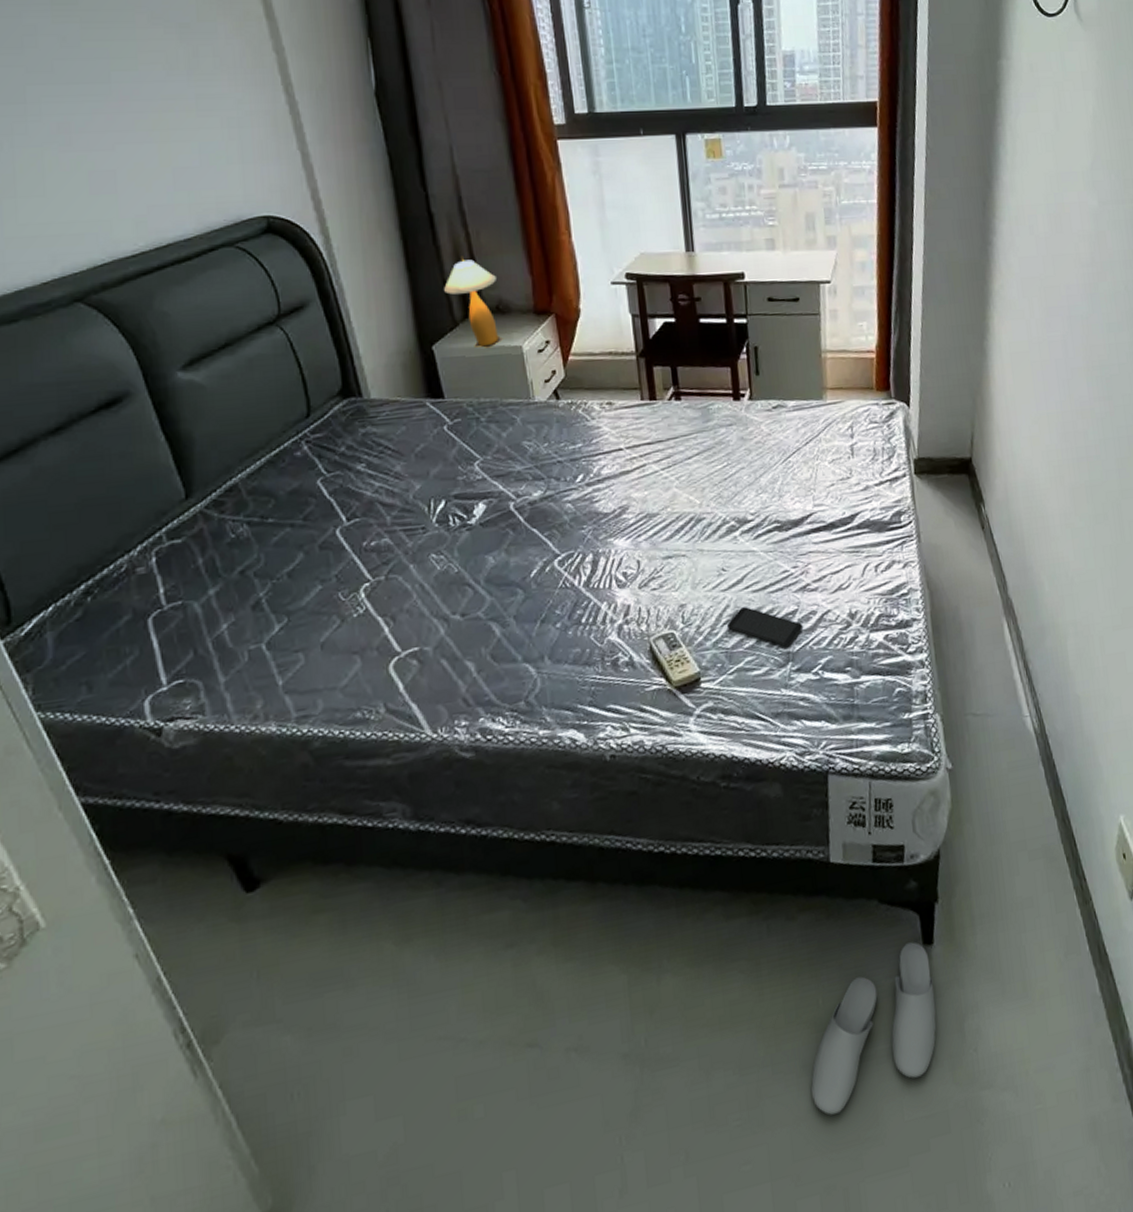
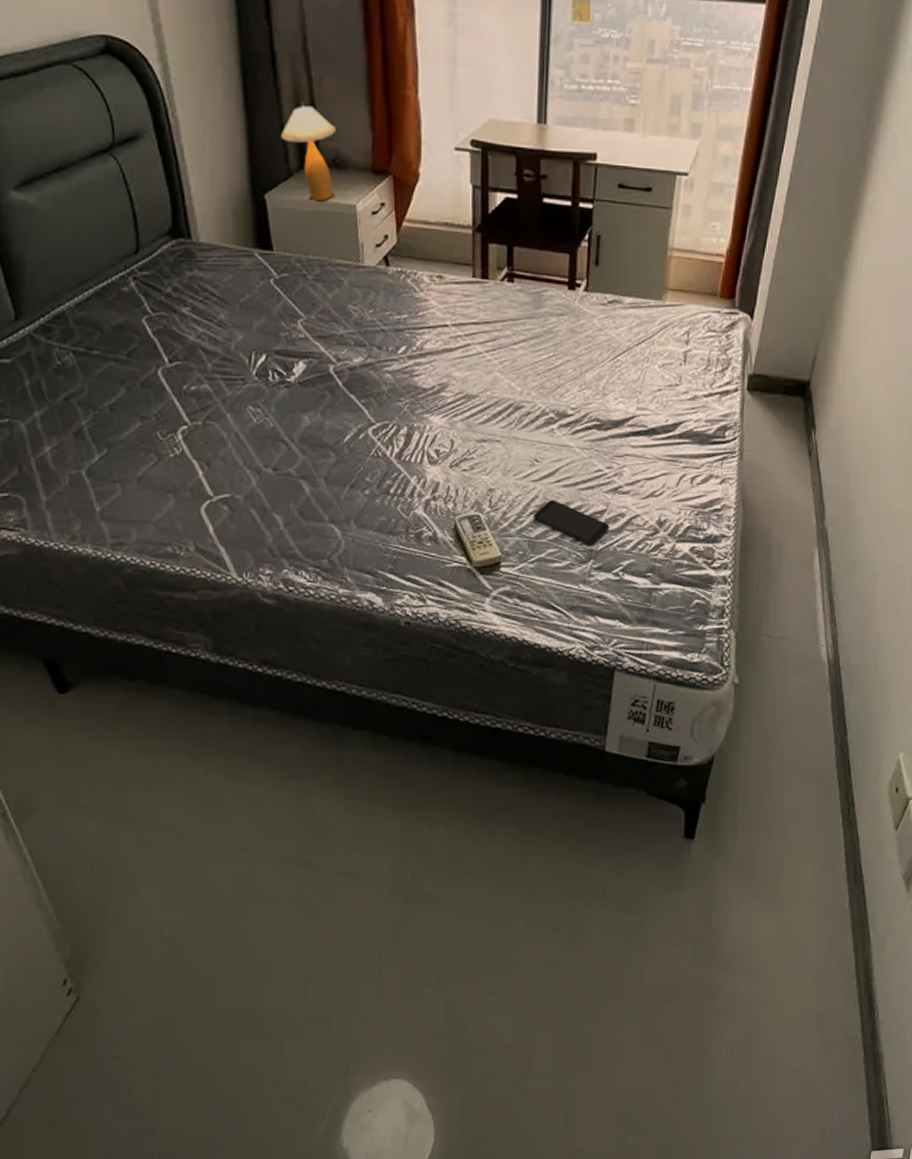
slippers: present [811,942,937,1116] -> none [559,834,689,968]

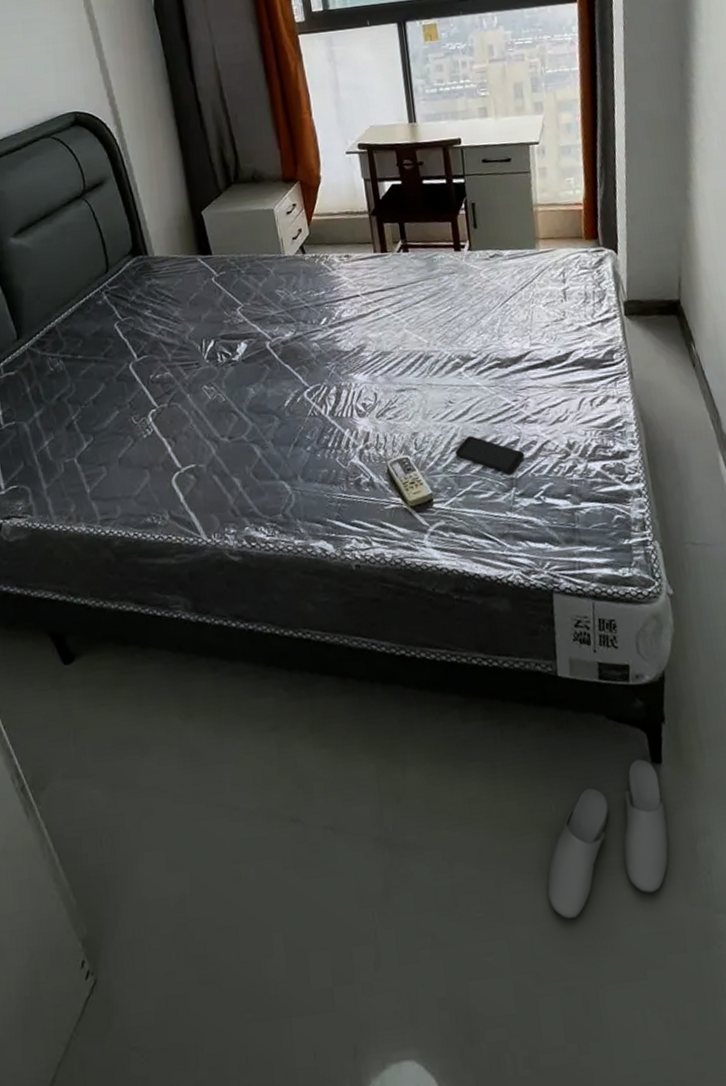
table lamp: present [281,101,336,202] -> none [210,136,255,211]
slippers: none [559,834,689,968] -> present [547,759,669,919]

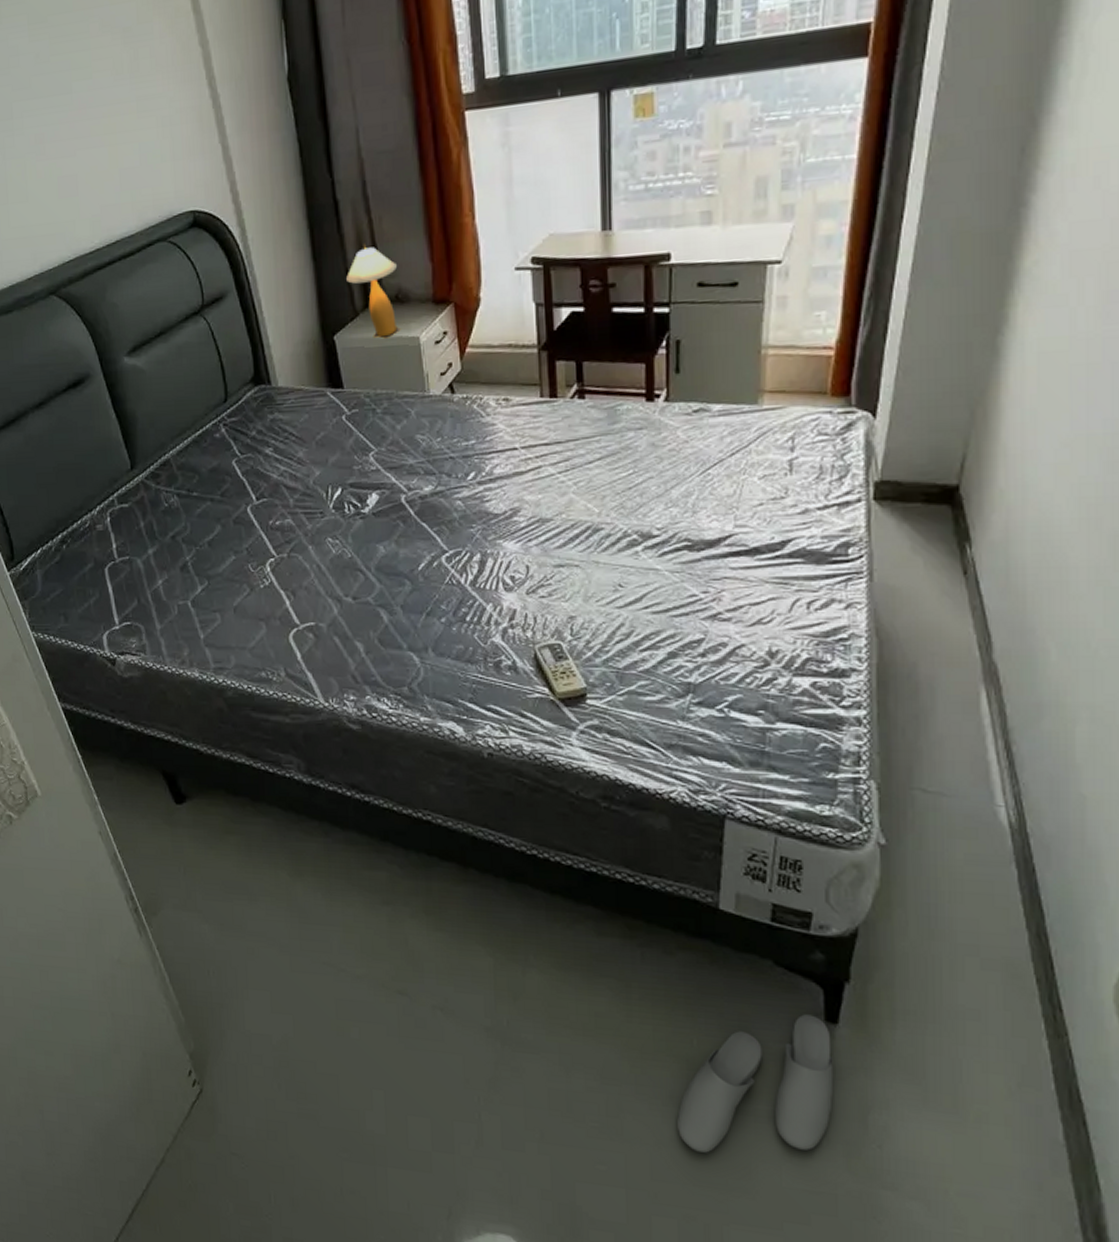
table lamp: none [210,136,255,211] -> present [346,243,398,338]
mobile phone: present [454,436,525,474] -> none [619,628,710,678]

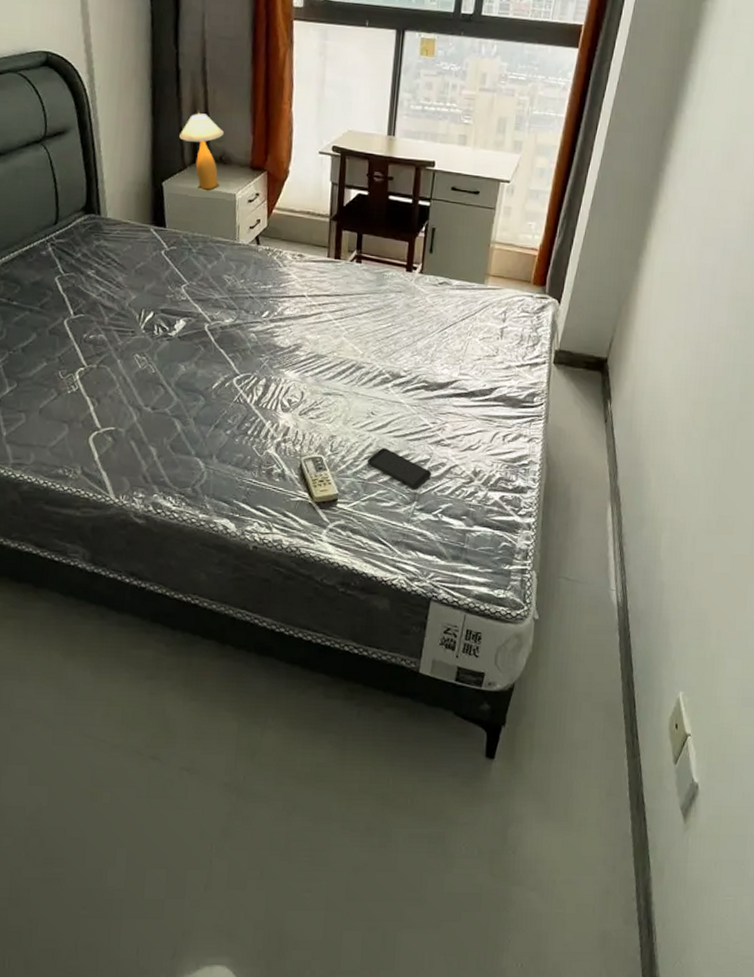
mobile phone: none [619,628,710,678] -> present [367,448,432,489]
slippers: present [676,1014,834,1153] -> none [370,753,489,872]

